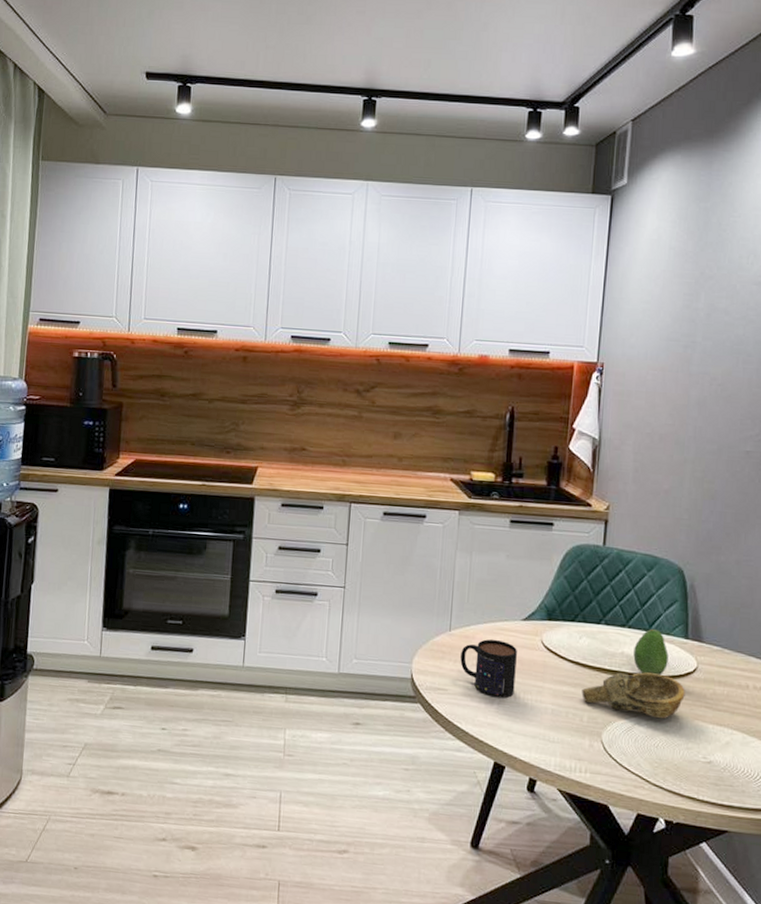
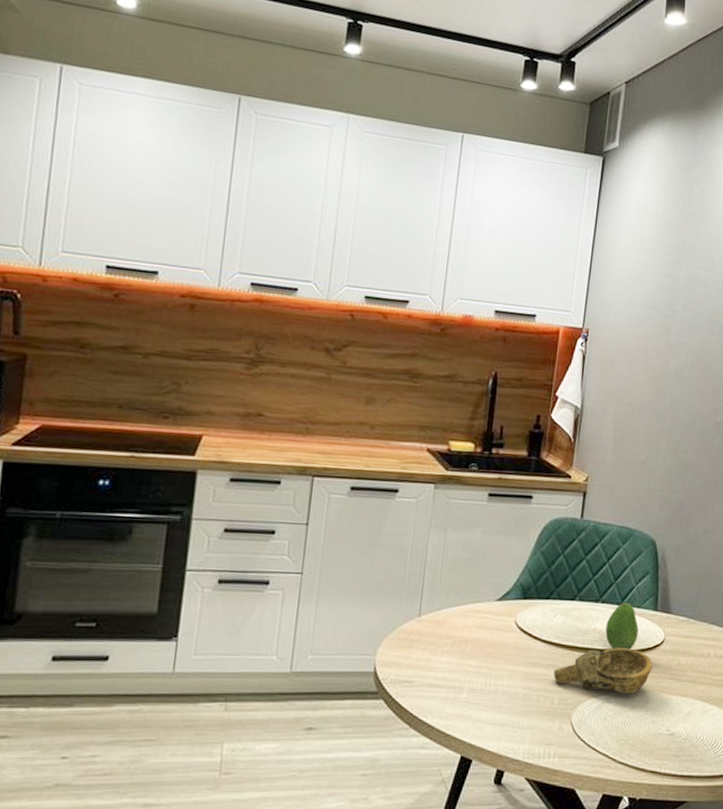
mug: present [460,639,517,699] -> none [429,622,490,686]

